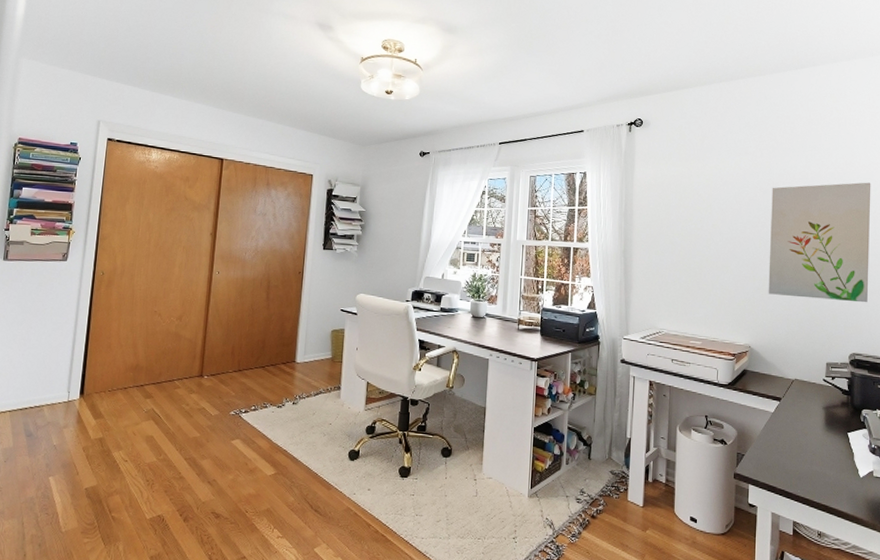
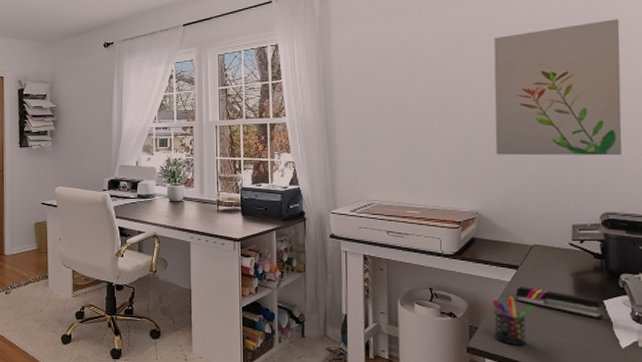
pen holder: none [757,426,792,473] -> present [492,296,535,345]
stapler: none [777,418,847,451] -> present [516,287,603,320]

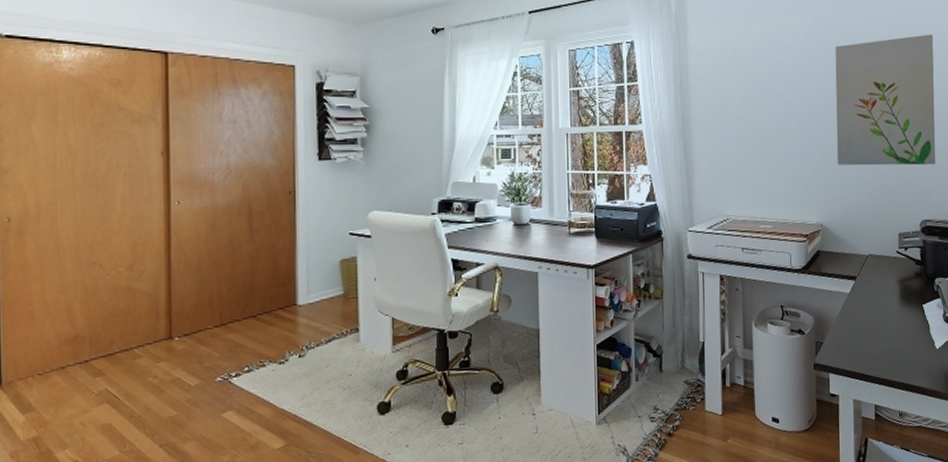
pen holder: present [492,296,535,345] -> none [834,307,869,357]
stapler: present [516,287,603,320] -> none [854,297,923,324]

